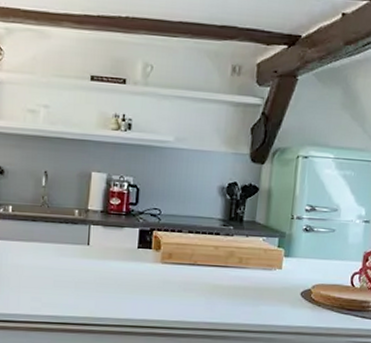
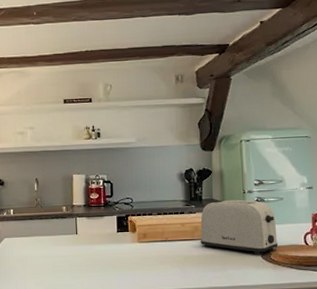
toaster: none [233,224,323,291] -> present [200,199,279,254]

